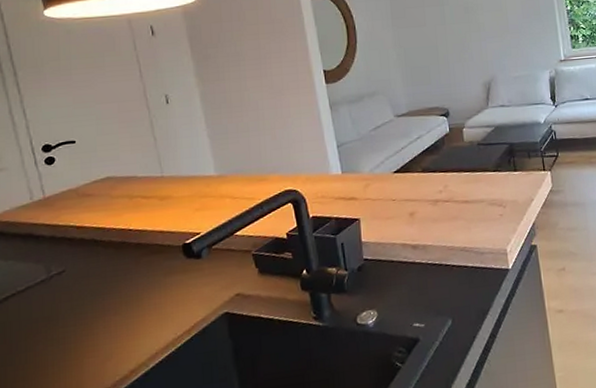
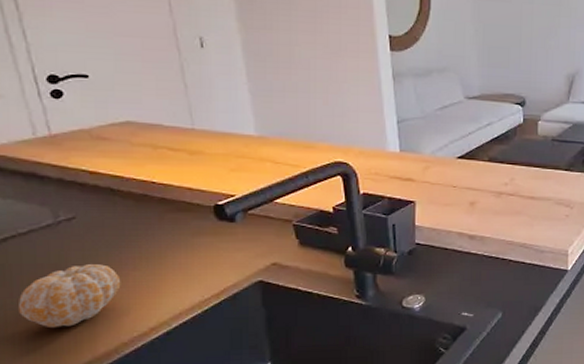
fruit: none [16,312,104,380] -> present [17,264,121,329]

